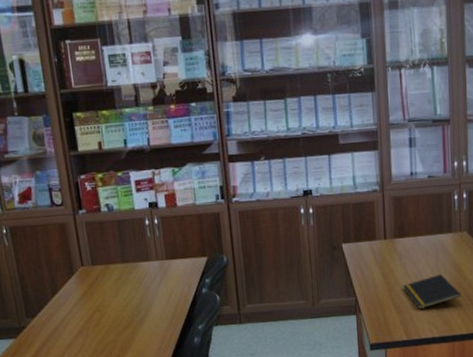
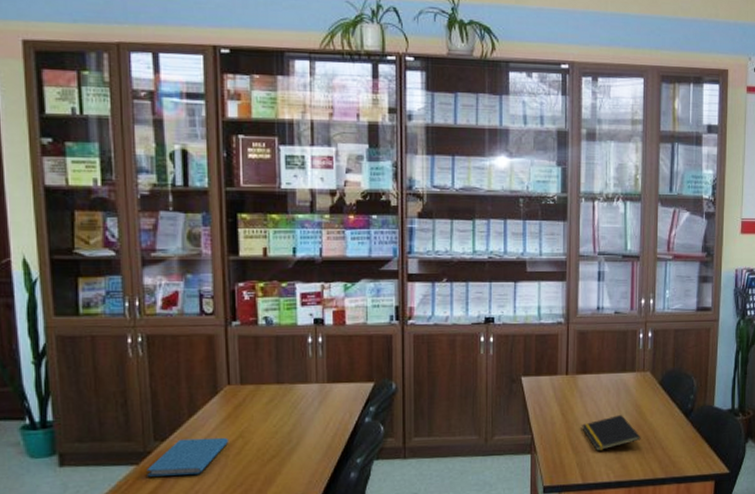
book: none [23,312,88,348] -> present [147,437,229,477]

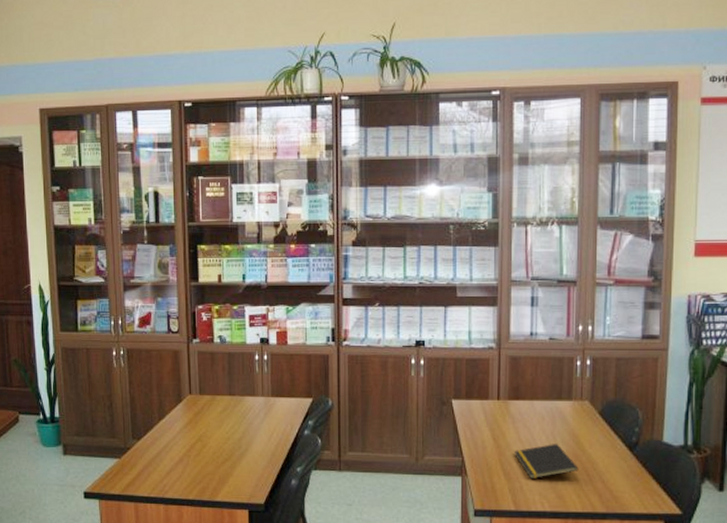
book: present [147,437,229,477] -> none [127,439,191,470]

